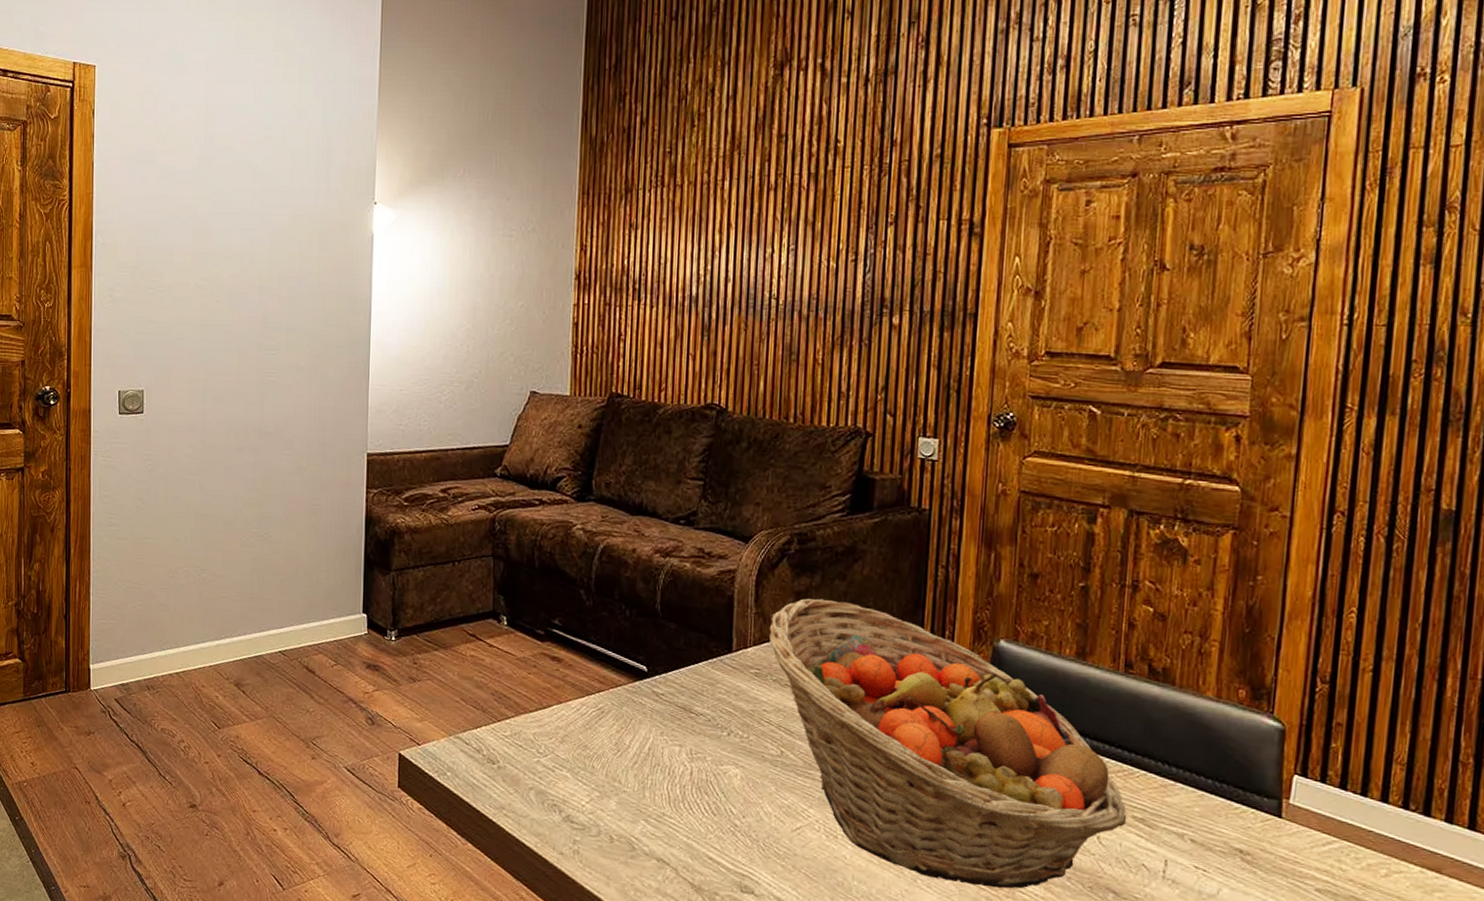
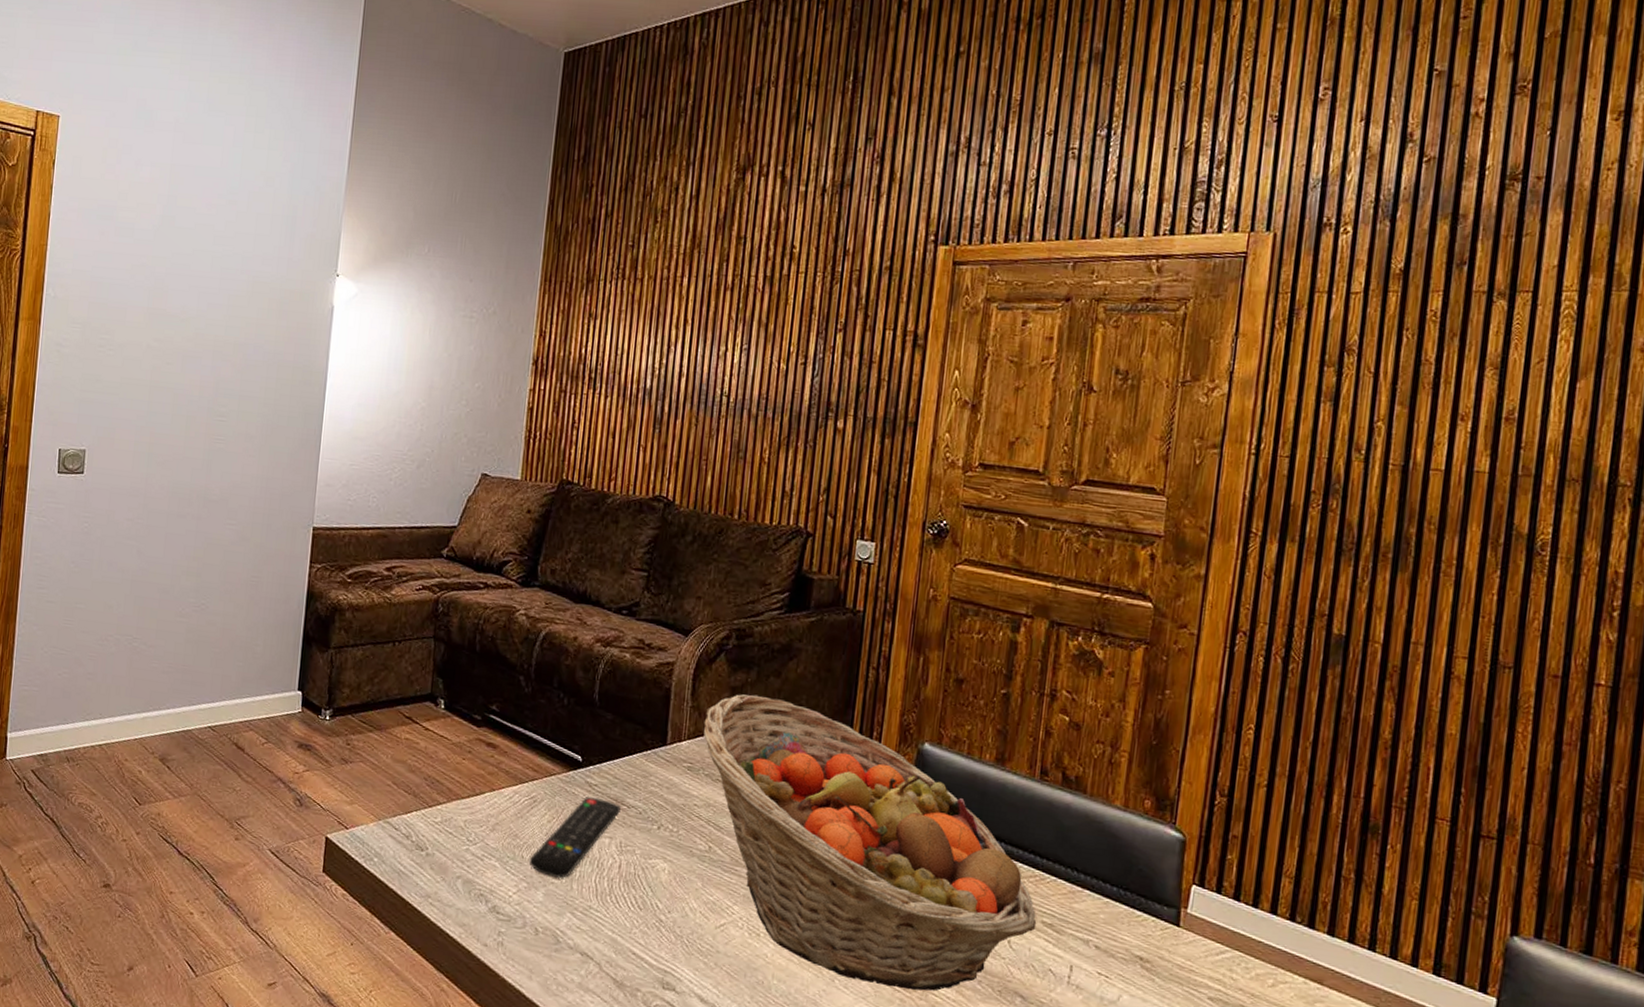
remote control: none [600,706,689,787] -> present [528,797,621,878]

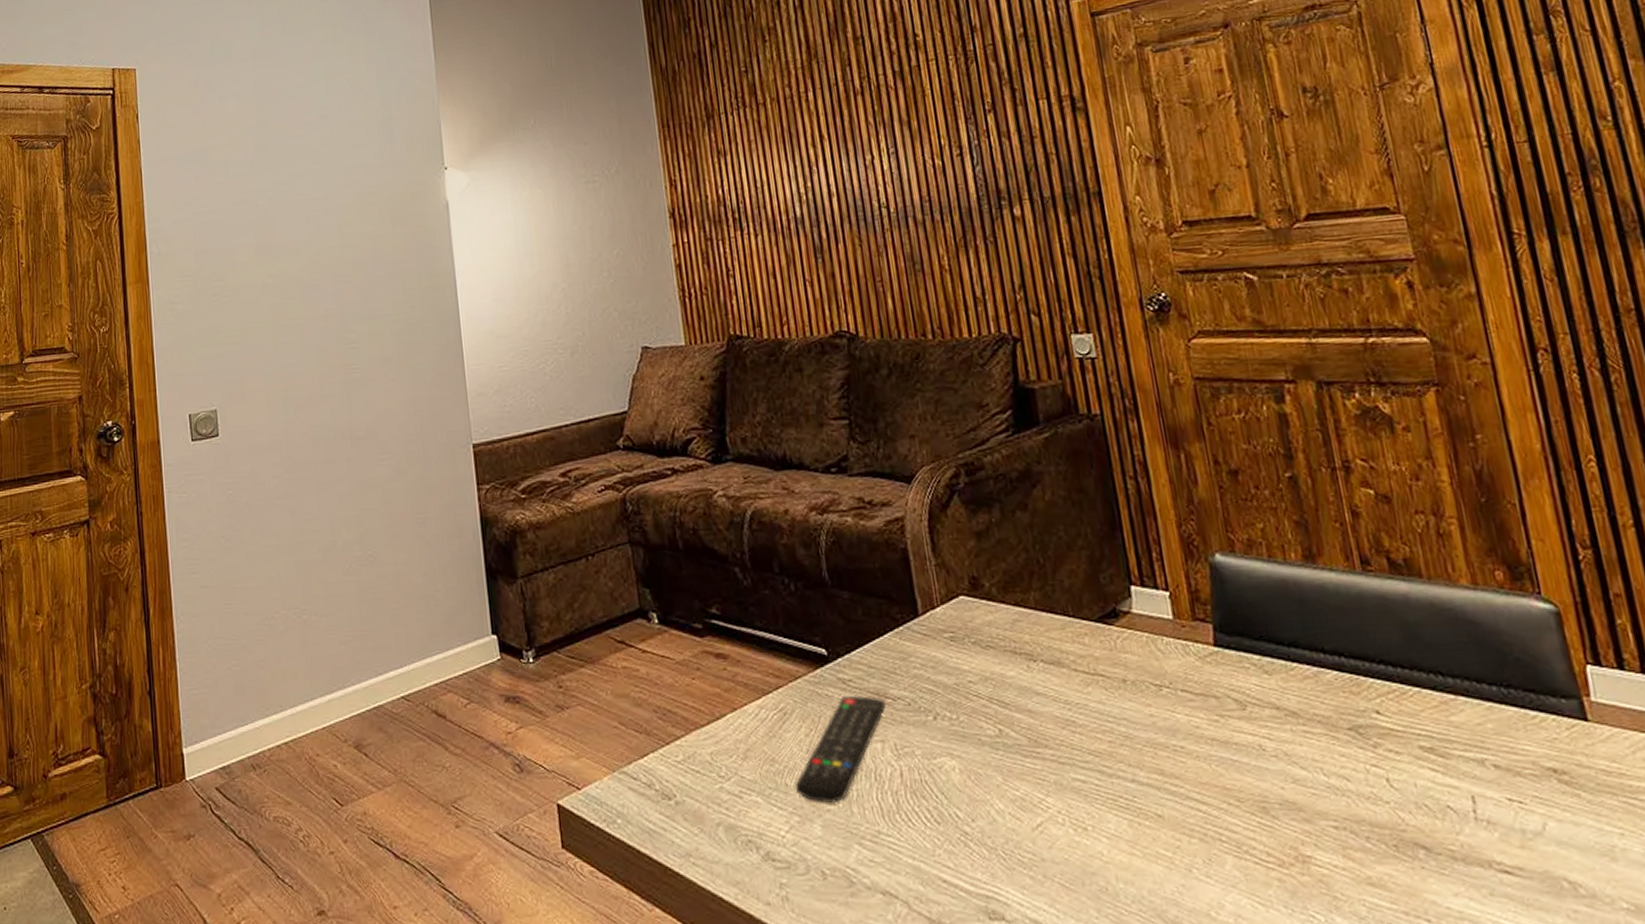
fruit basket: present [703,694,1037,991] -> none [954,536,1415,866]

